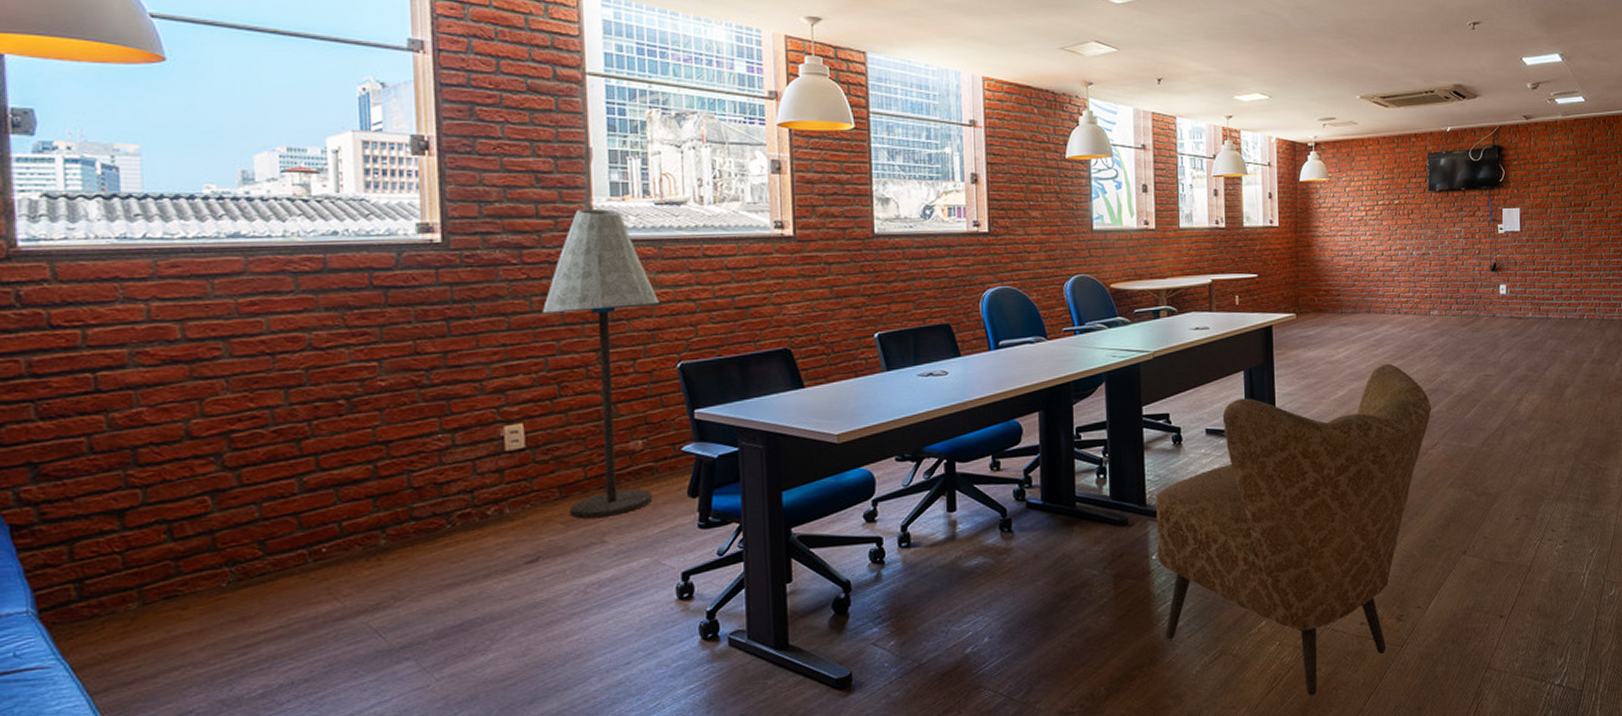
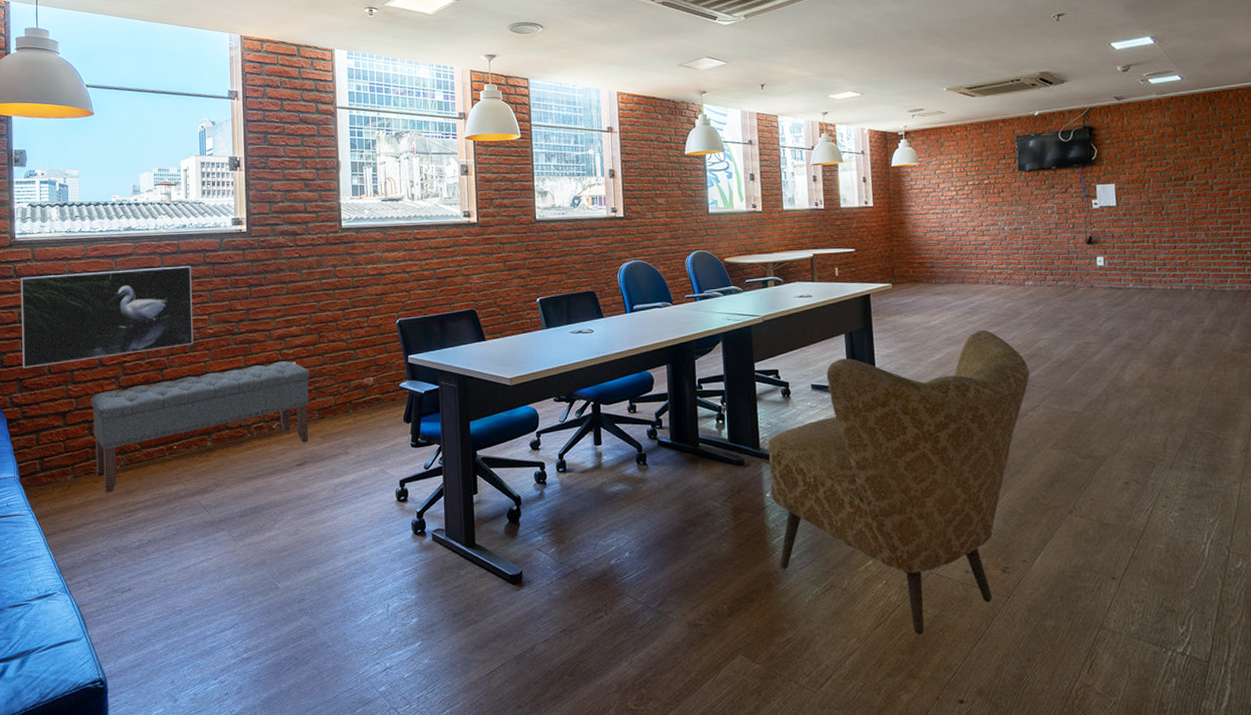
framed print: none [30,290,354,447] -> present [21,265,194,368]
bench: none [169,422,545,623] -> present [90,361,310,493]
floor lamp: present [541,208,660,519] -> none [308,205,385,435]

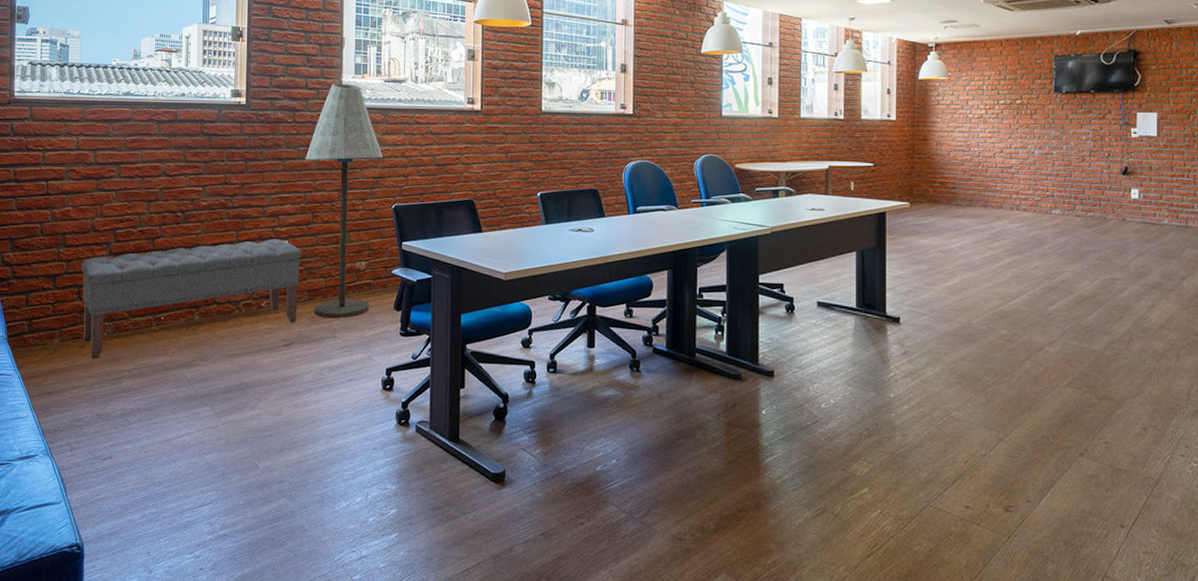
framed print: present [21,265,194,368] -> none [15,135,188,228]
floor lamp: none [308,205,385,435] -> present [305,83,384,319]
armchair: present [768,329,1030,635] -> none [766,257,1050,569]

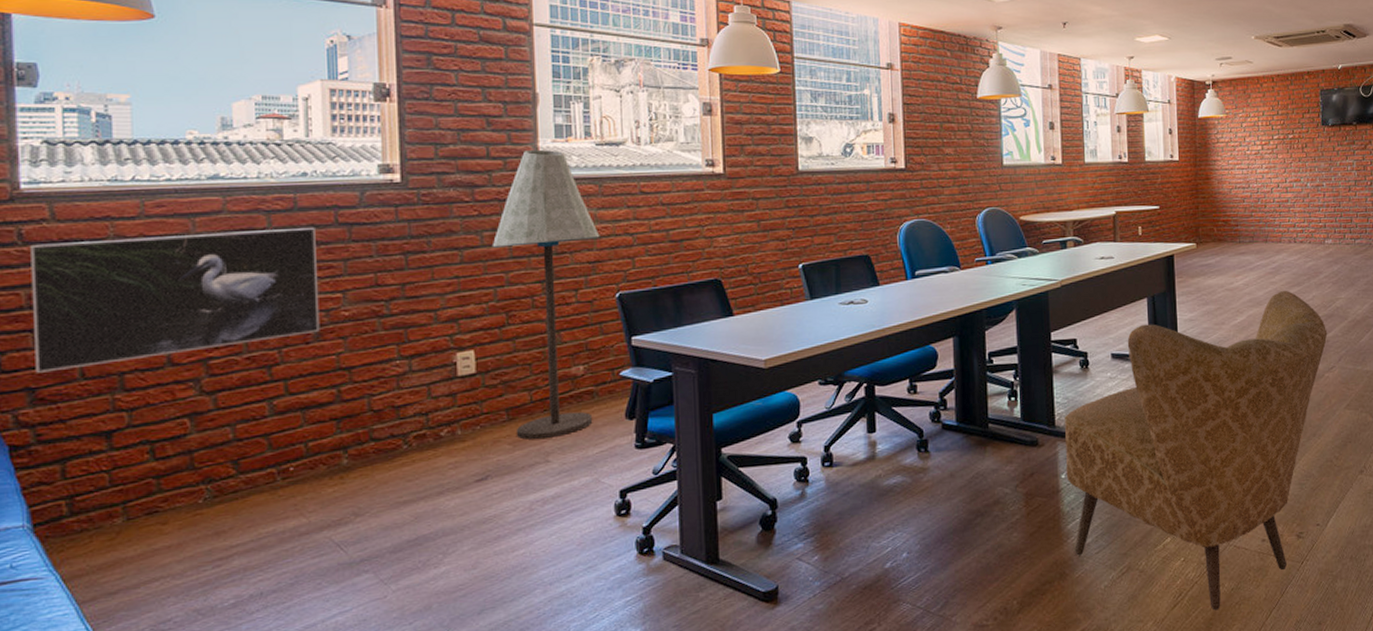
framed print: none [15,135,188,228] -> present [30,227,320,373]
bench: present [80,239,301,359] -> none [152,349,494,537]
armchair: none [766,257,1050,569] -> present [1065,290,1328,611]

